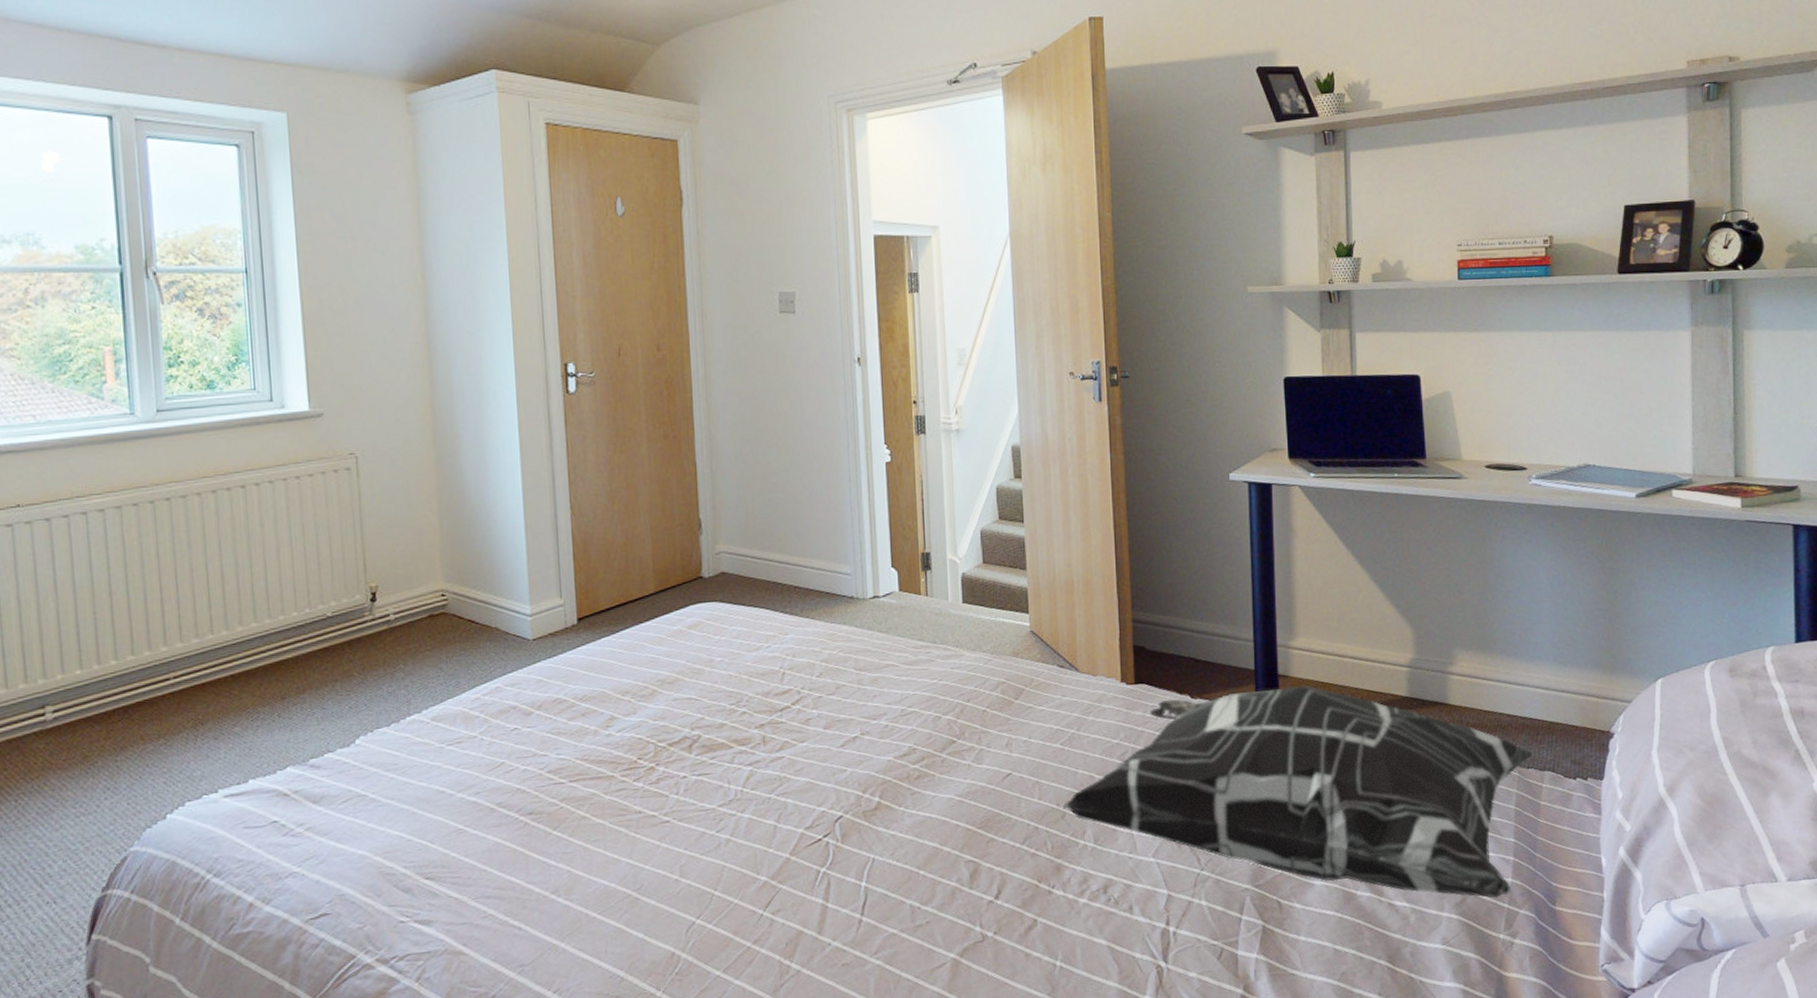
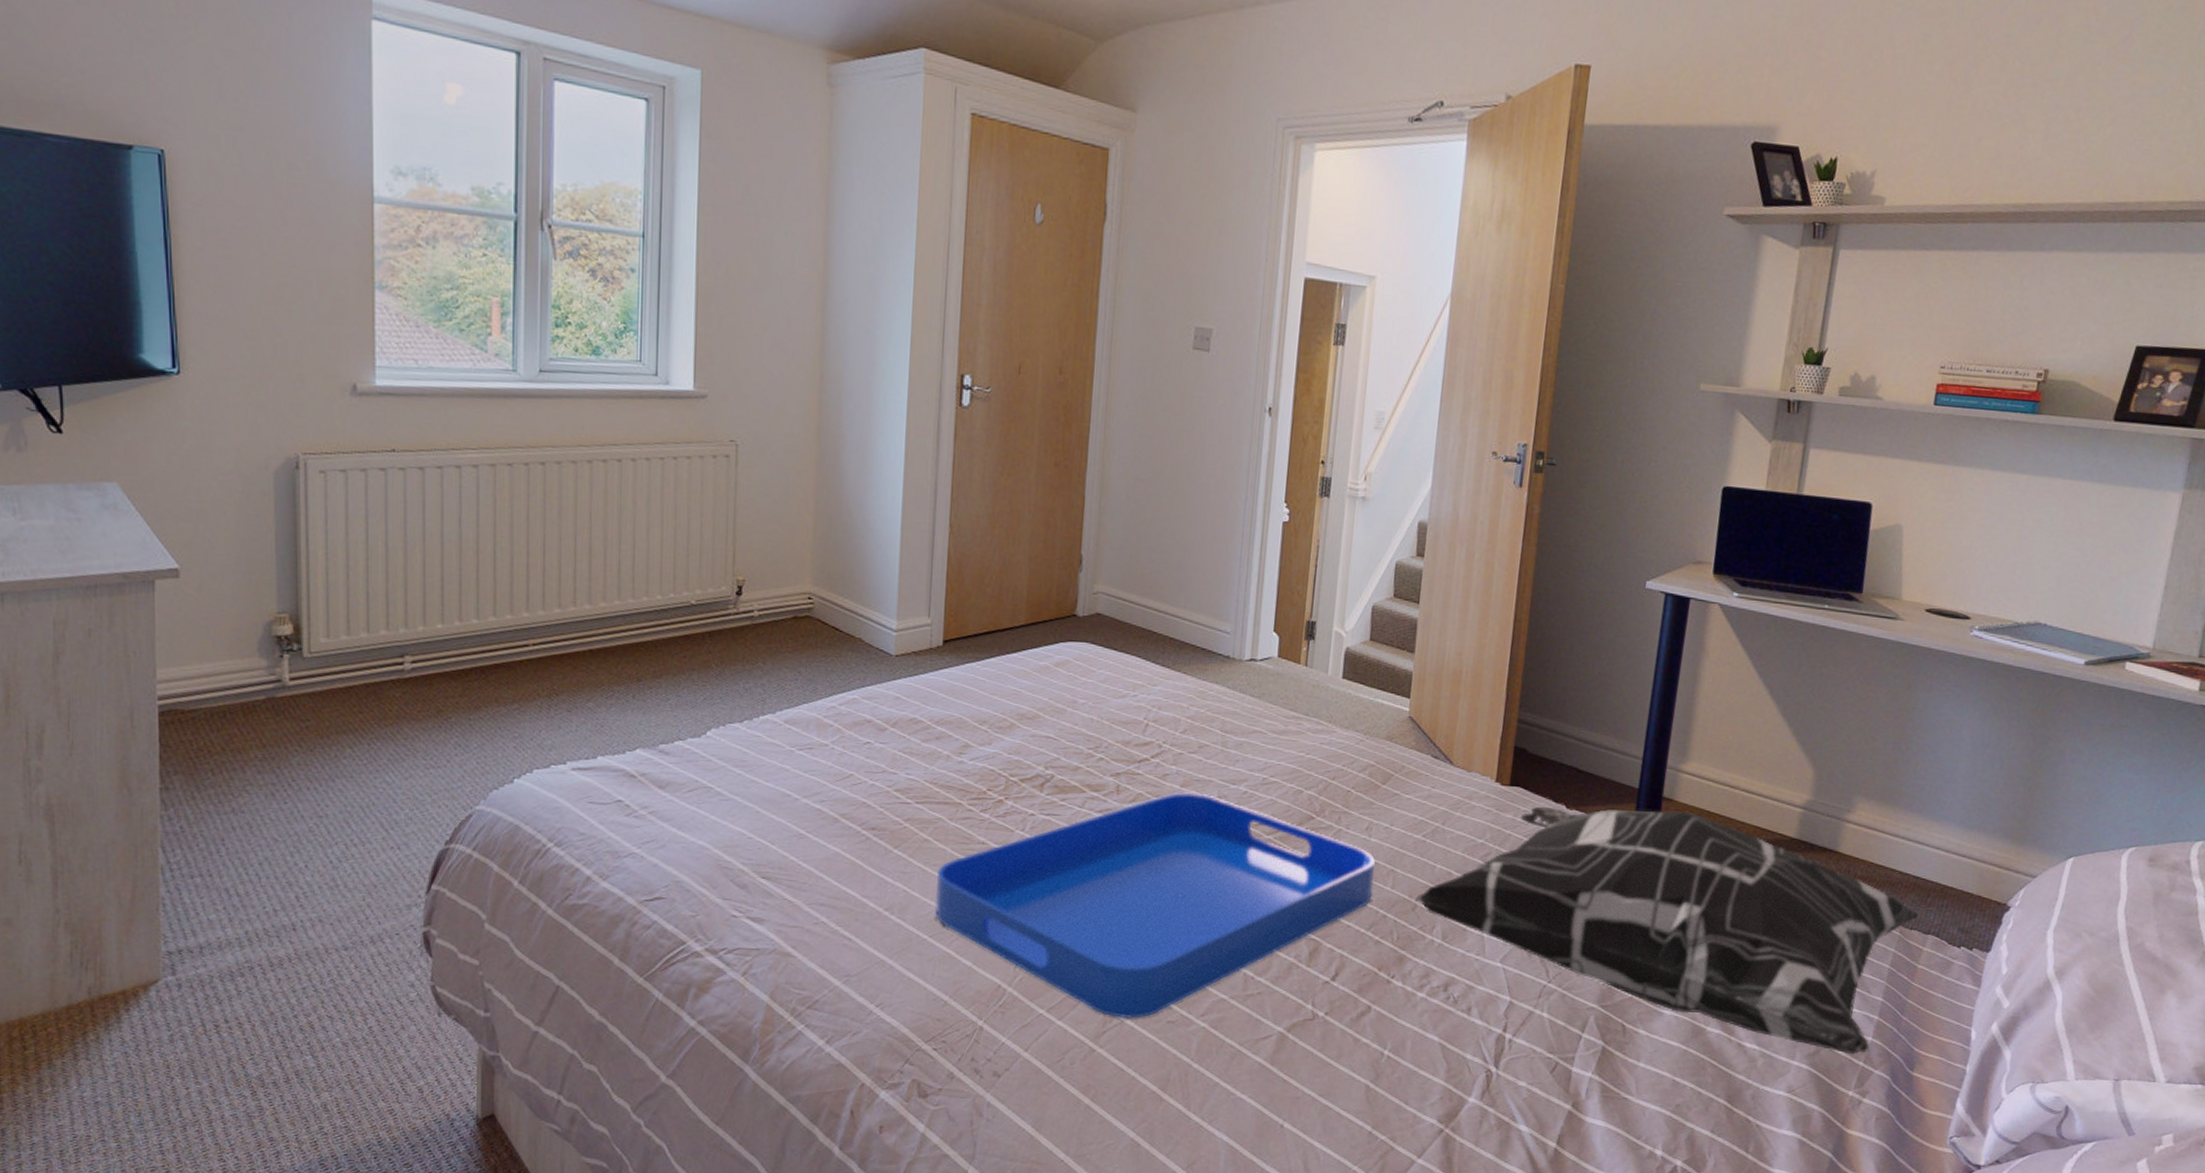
serving tray: none [599,732,1022,969] -> present [934,792,1376,1019]

